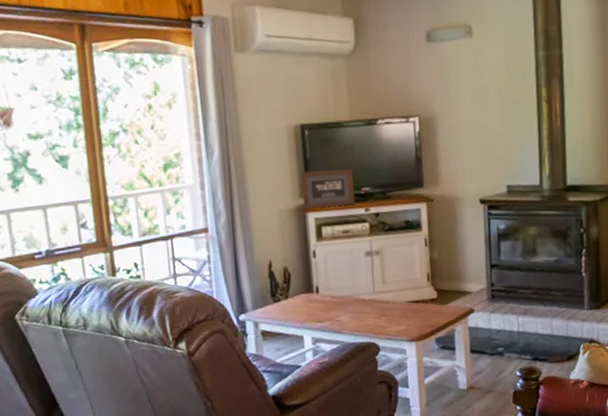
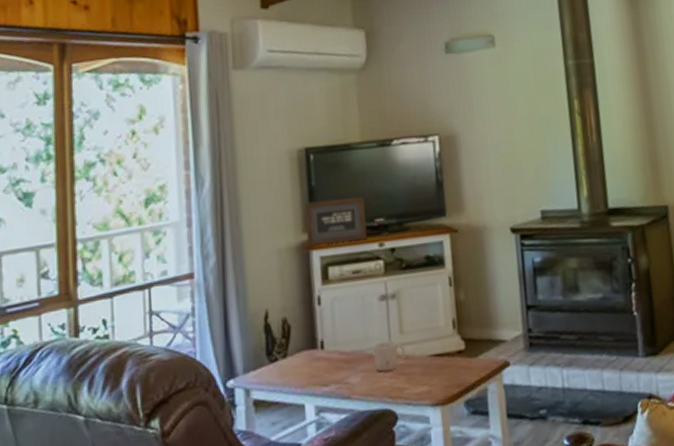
mug: none [360,288,388,313] -> present [373,340,406,373]

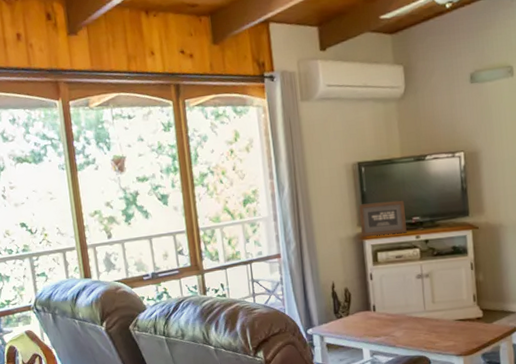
mug: present [373,340,406,373] -> none [412,307,437,330]

